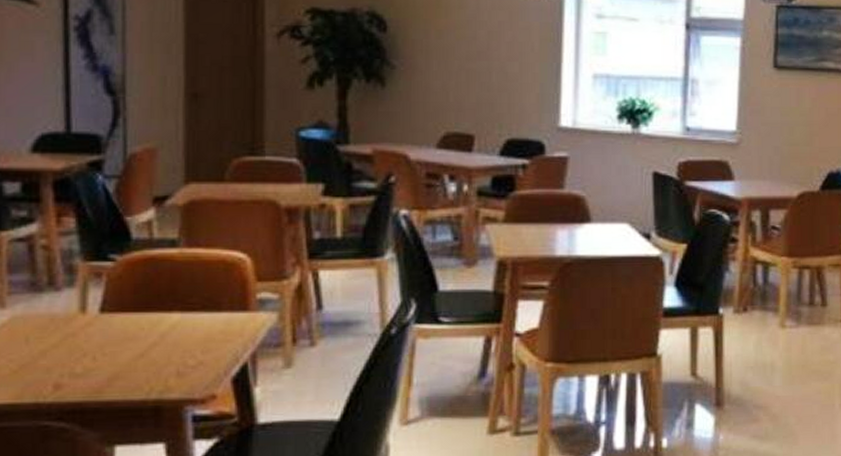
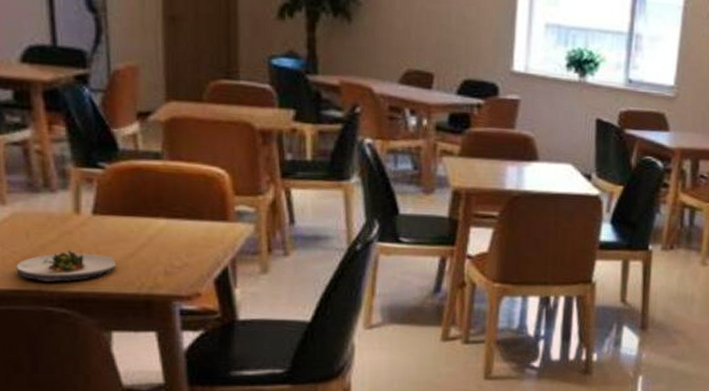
salad plate: none [12,354,124,392] -> present [16,250,117,282]

